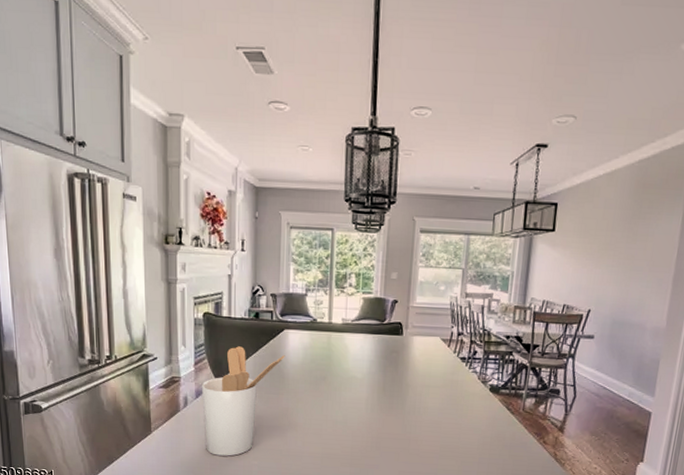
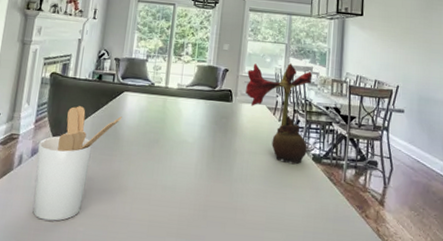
flower: none [417,290,493,396] -> present [246,62,313,165]

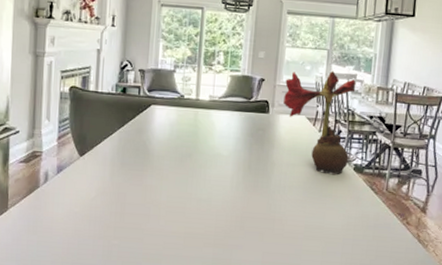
utensil holder: present [33,106,122,221] -> none [63,121,151,235]

